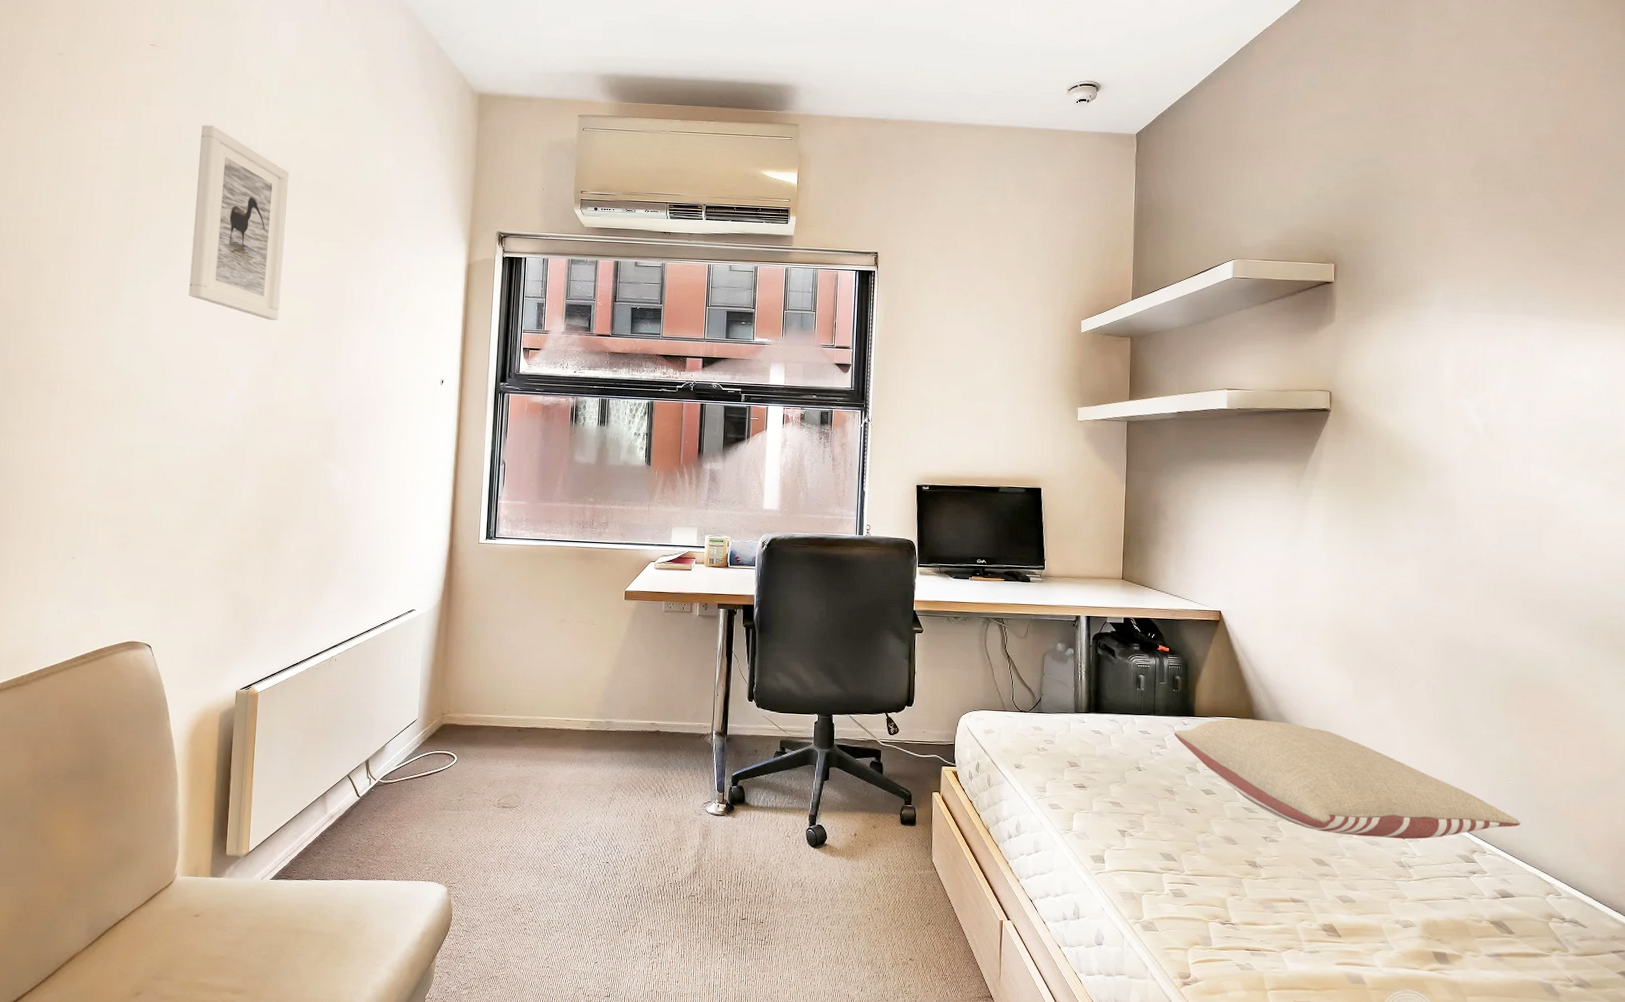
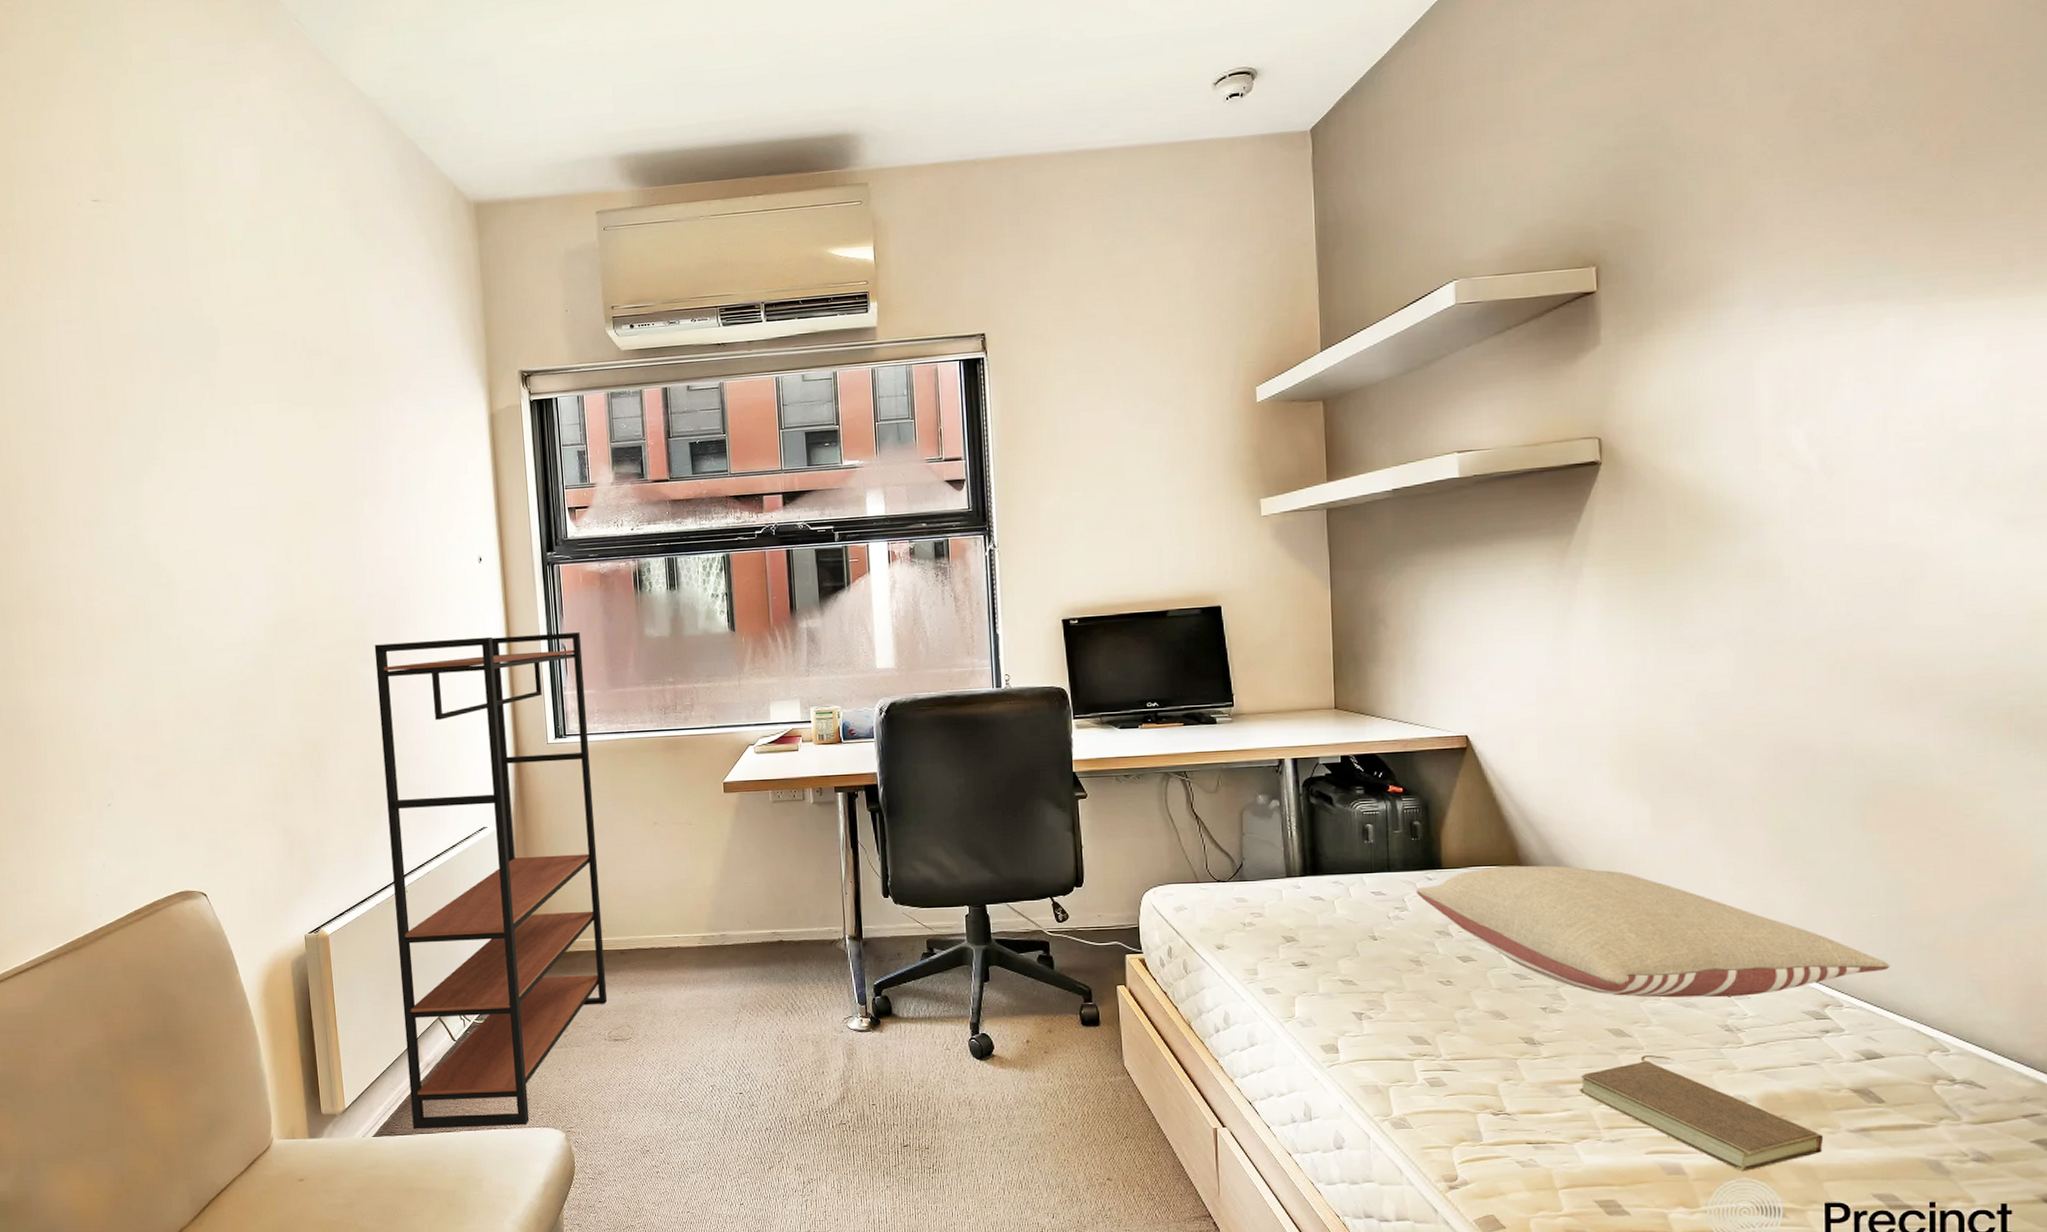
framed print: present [189,125,290,320] -> none [165,287,286,511]
bookshelf: none [309,443,520,878] -> present [374,632,608,1129]
book: none [1288,882,1469,985] -> present [1579,1055,1824,1172]

